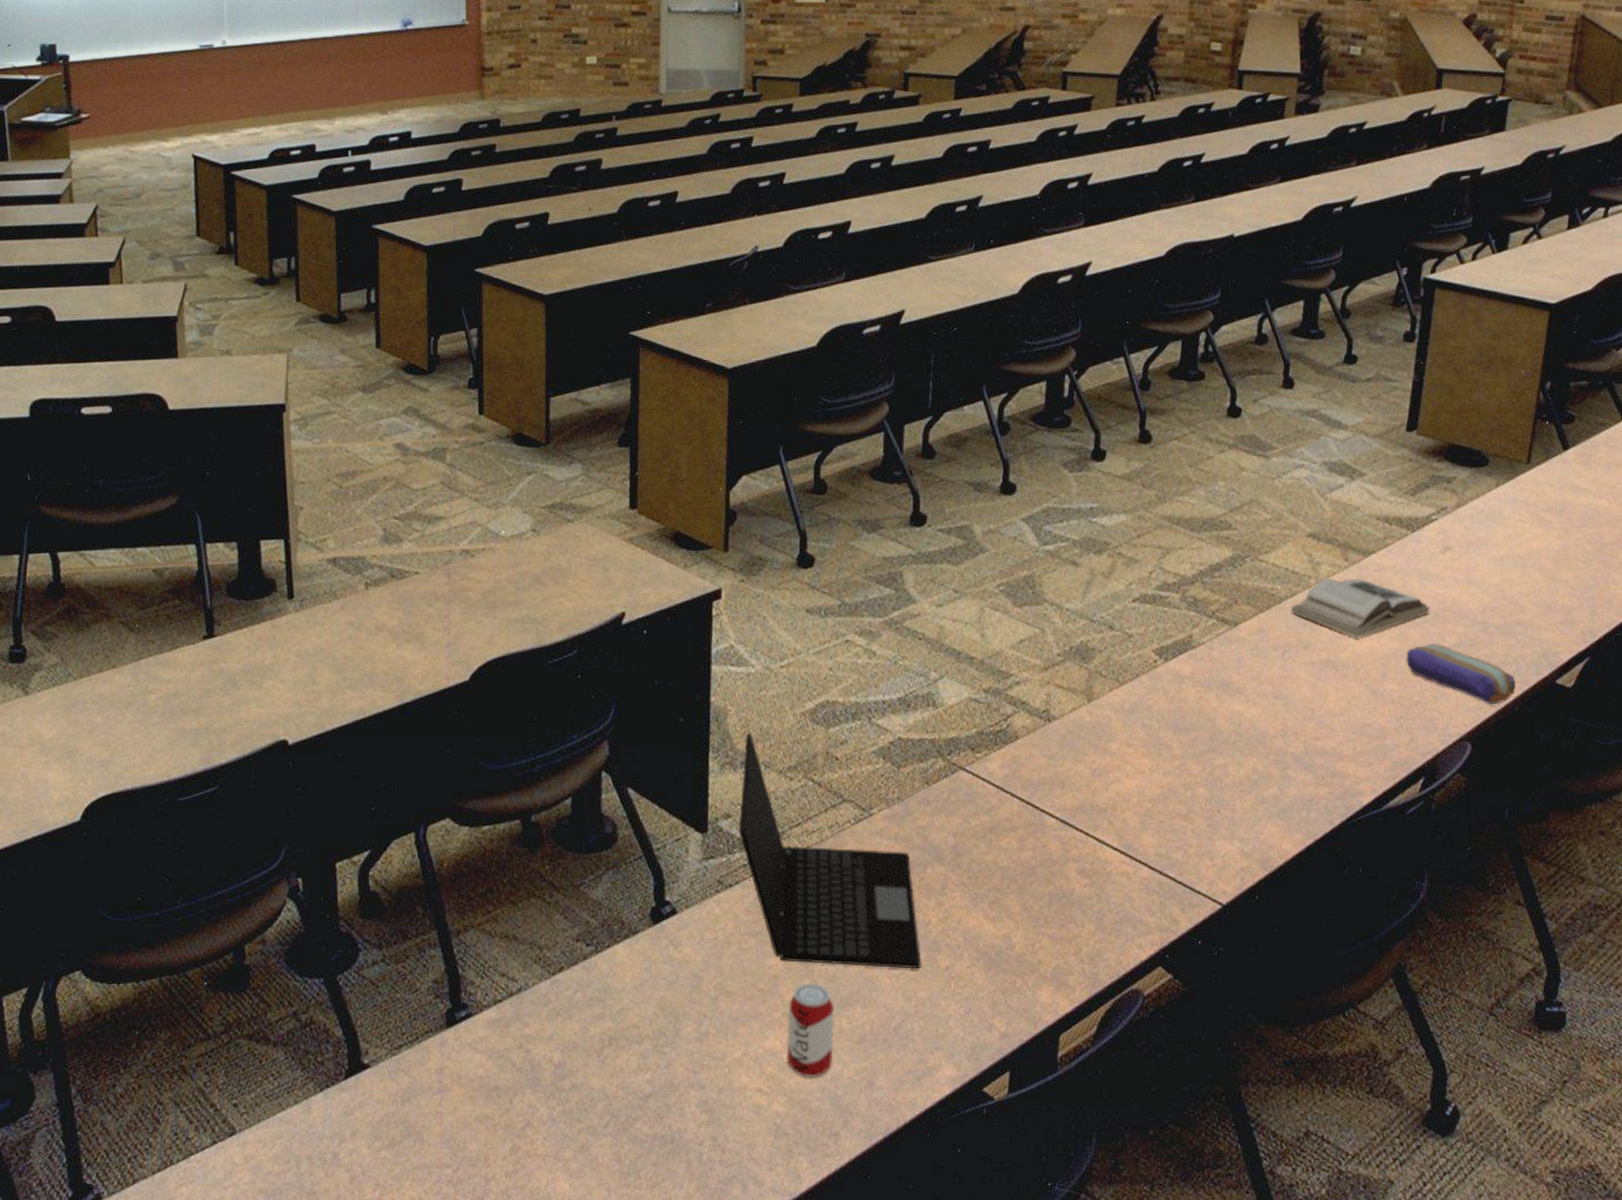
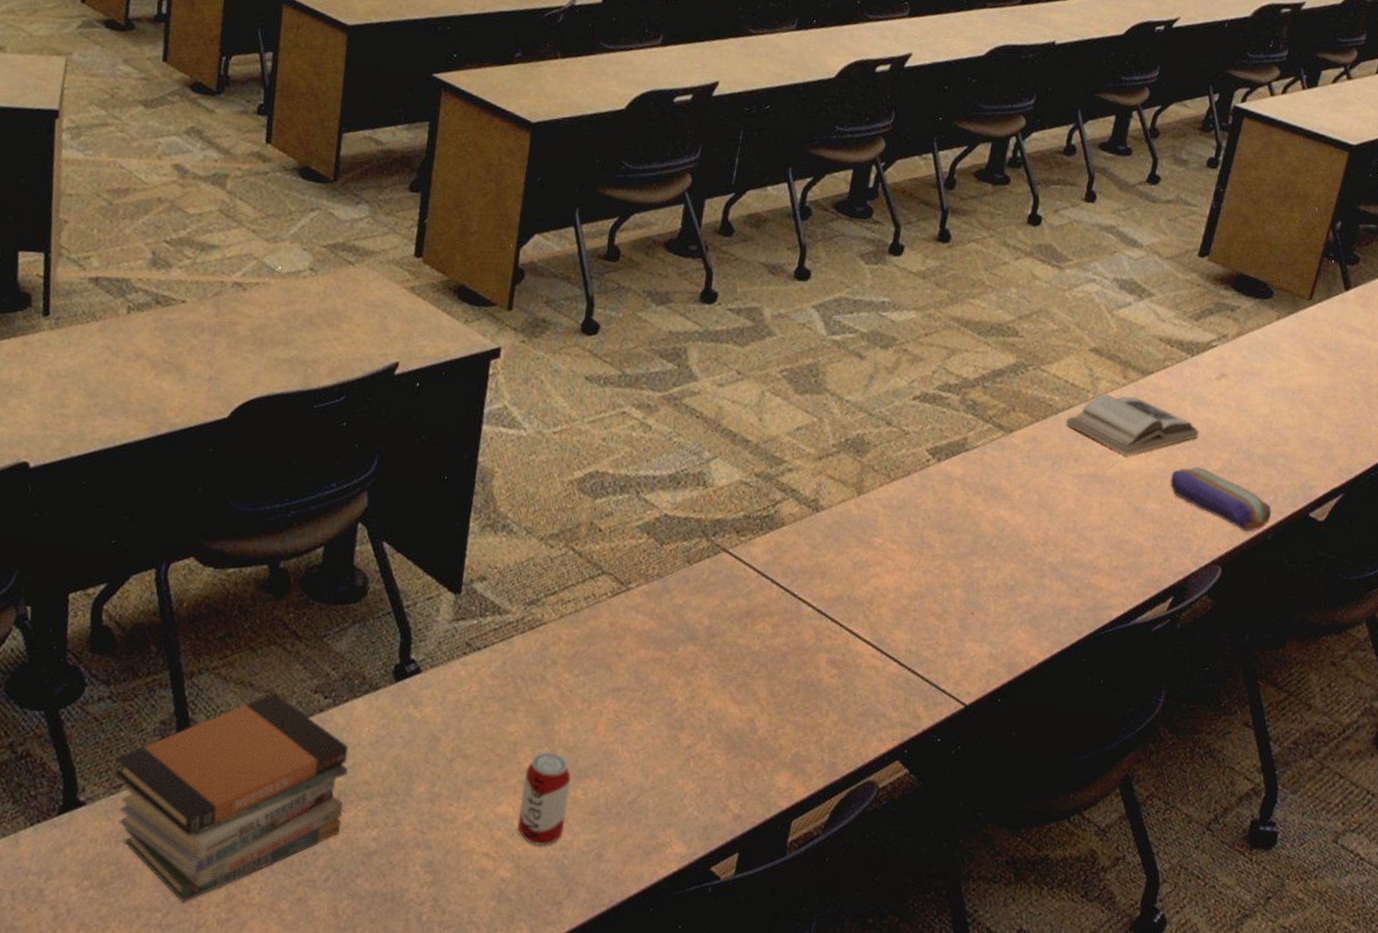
book stack: none [394,944,616,1158] -> present [115,692,349,903]
laptop: present [738,733,923,969] -> none [492,497,664,746]

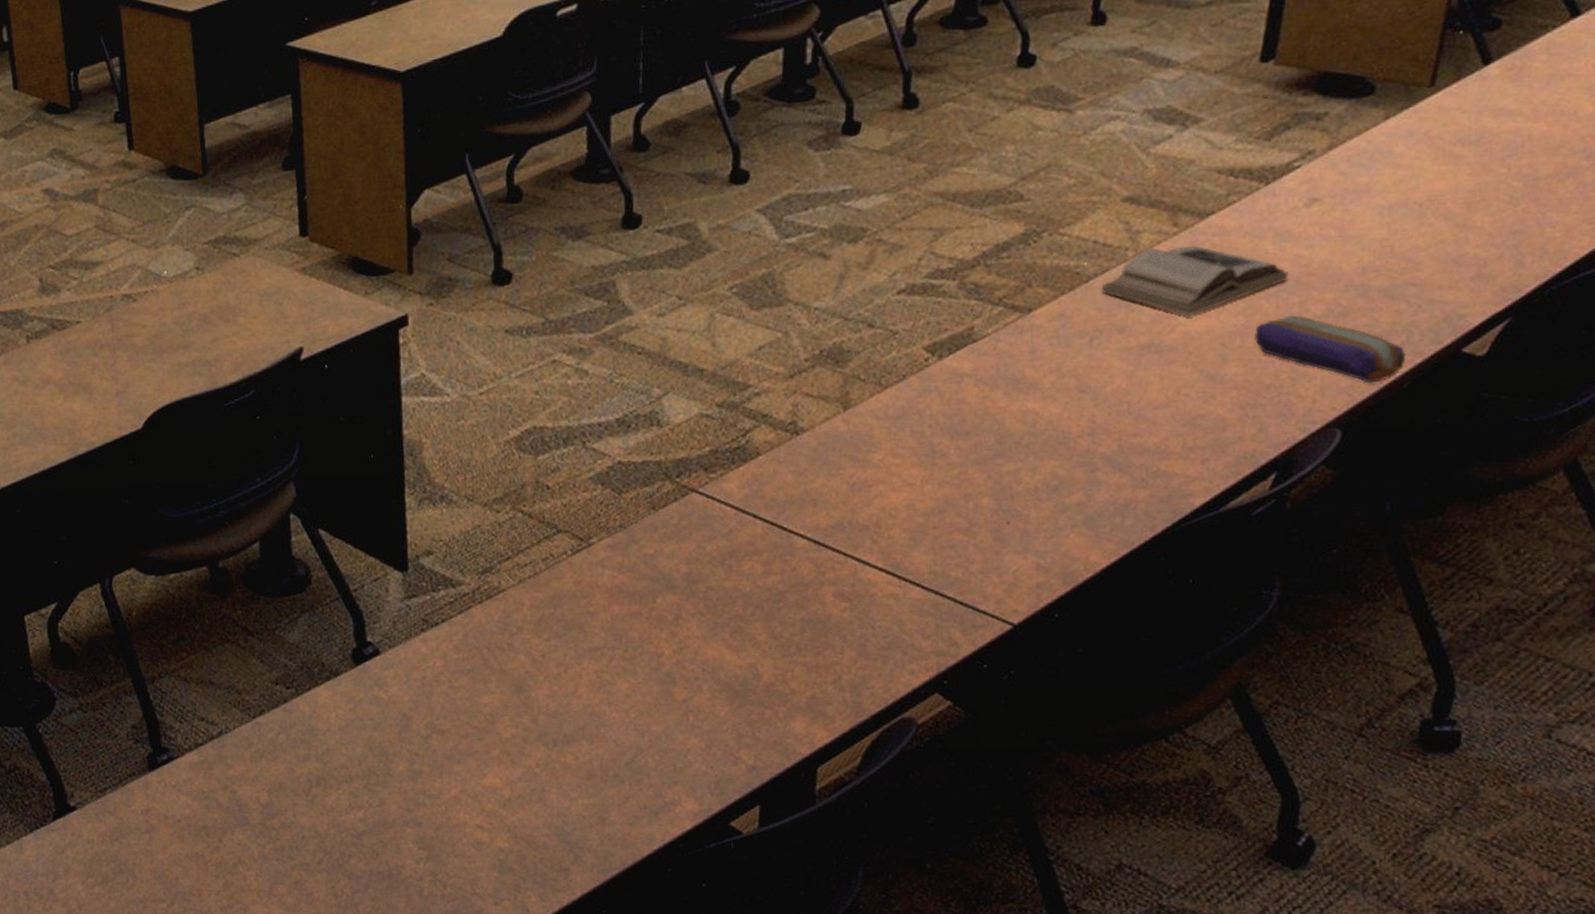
book stack: present [115,692,349,903] -> none [96,688,325,893]
beverage can: present [517,751,571,846] -> none [506,718,559,814]

